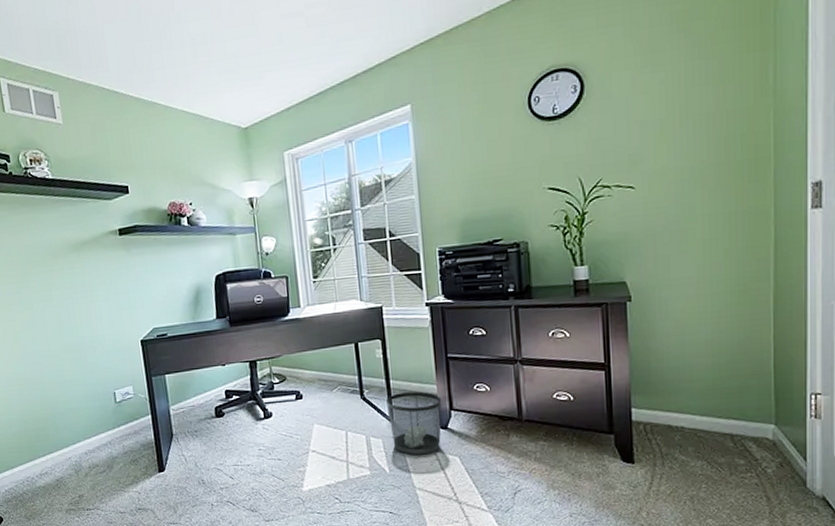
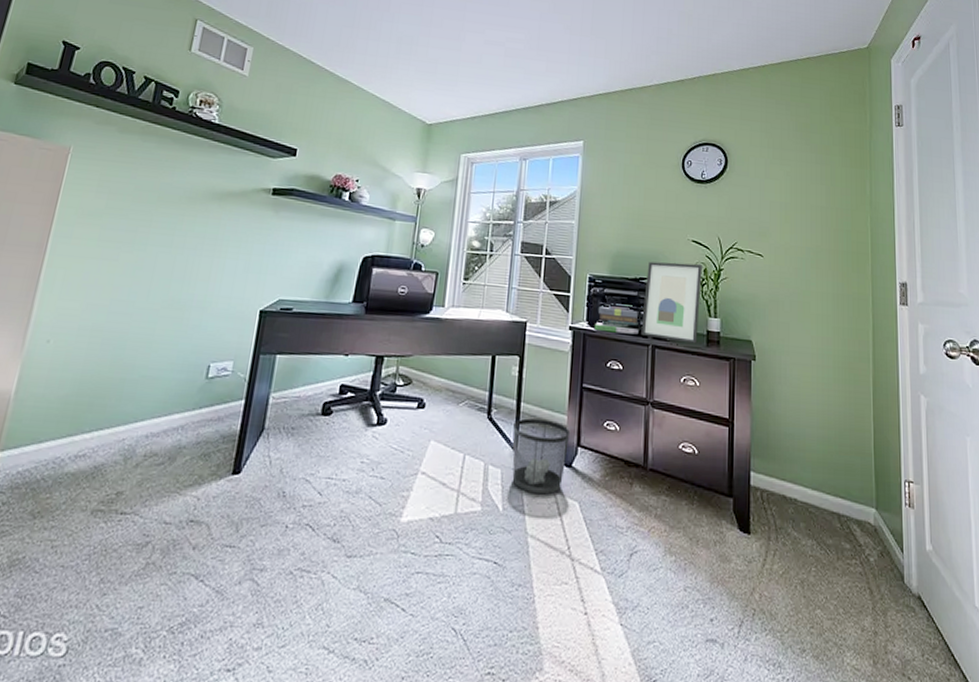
books: none [452,269,502,302] -> present [595,303,644,335]
picture frame: none [500,211,565,299] -> present [641,261,704,344]

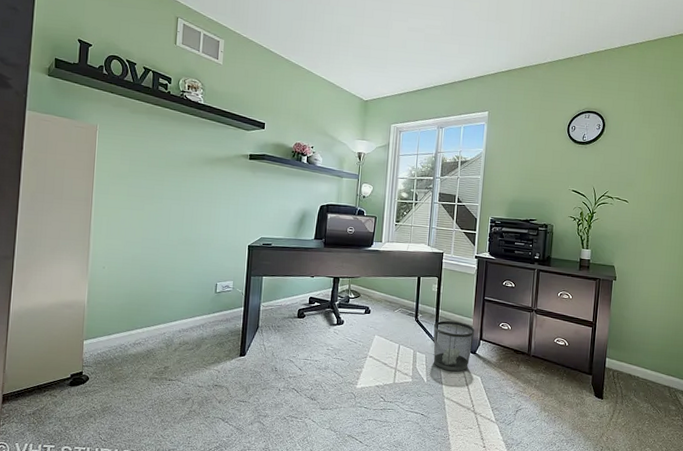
books: present [595,303,644,335] -> none [494,239,532,262]
picture frame: present [641,261,704,344] -> none [529,207,580,268]

